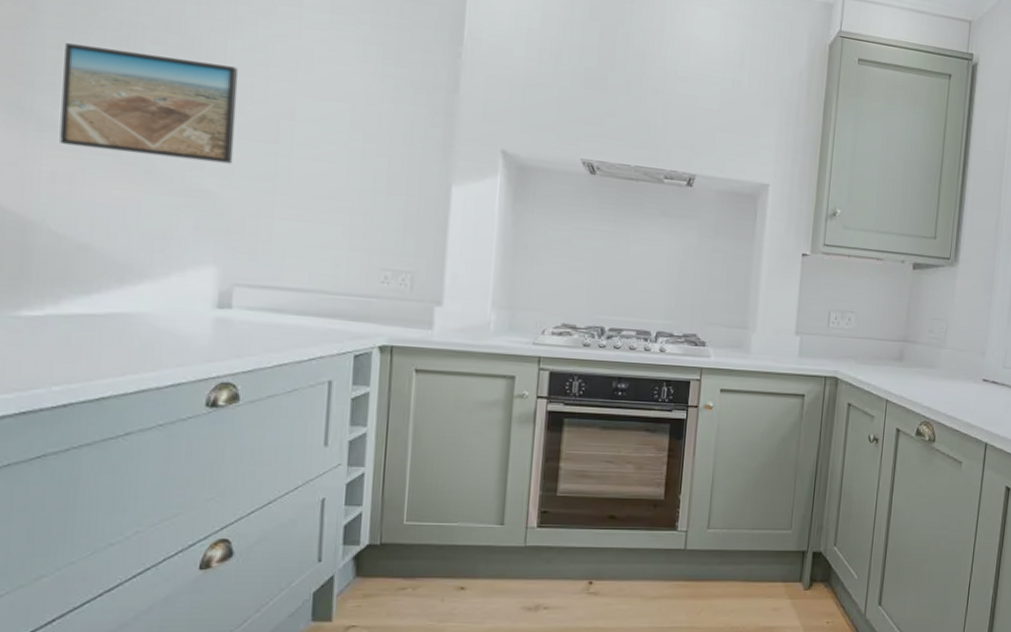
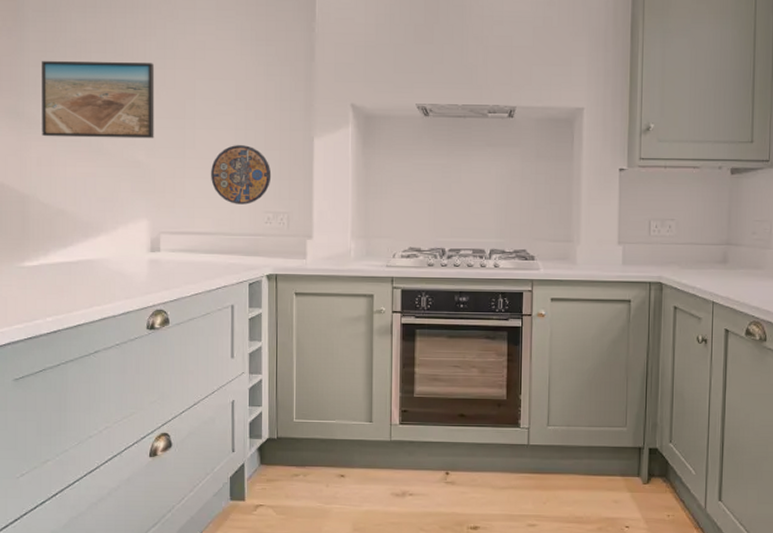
manhole cover: none [310,183,394,258] -> present [211,145,272,205]

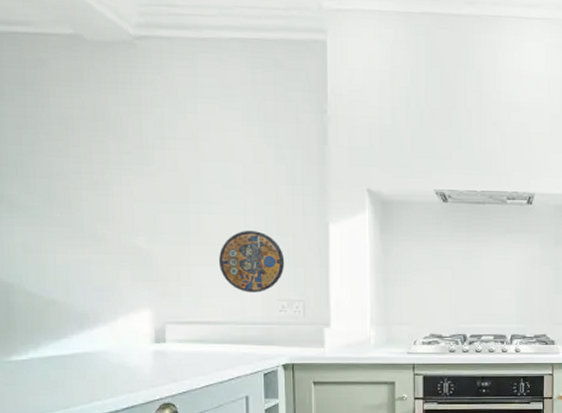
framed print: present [42,61,155,139] -> none [22,139,155,224]

